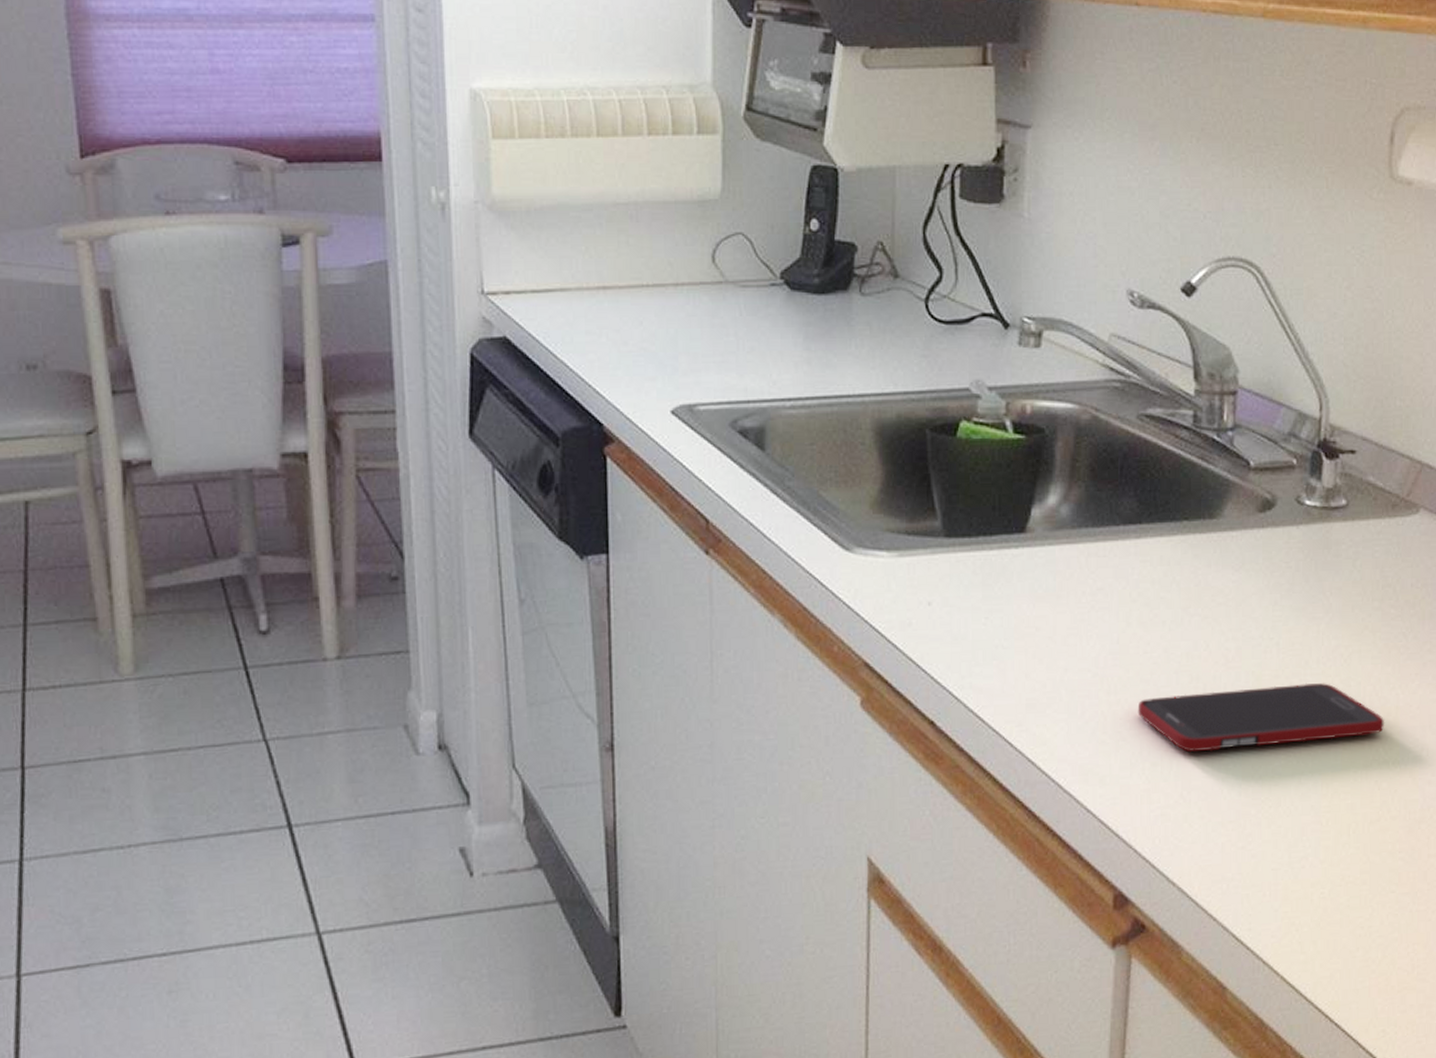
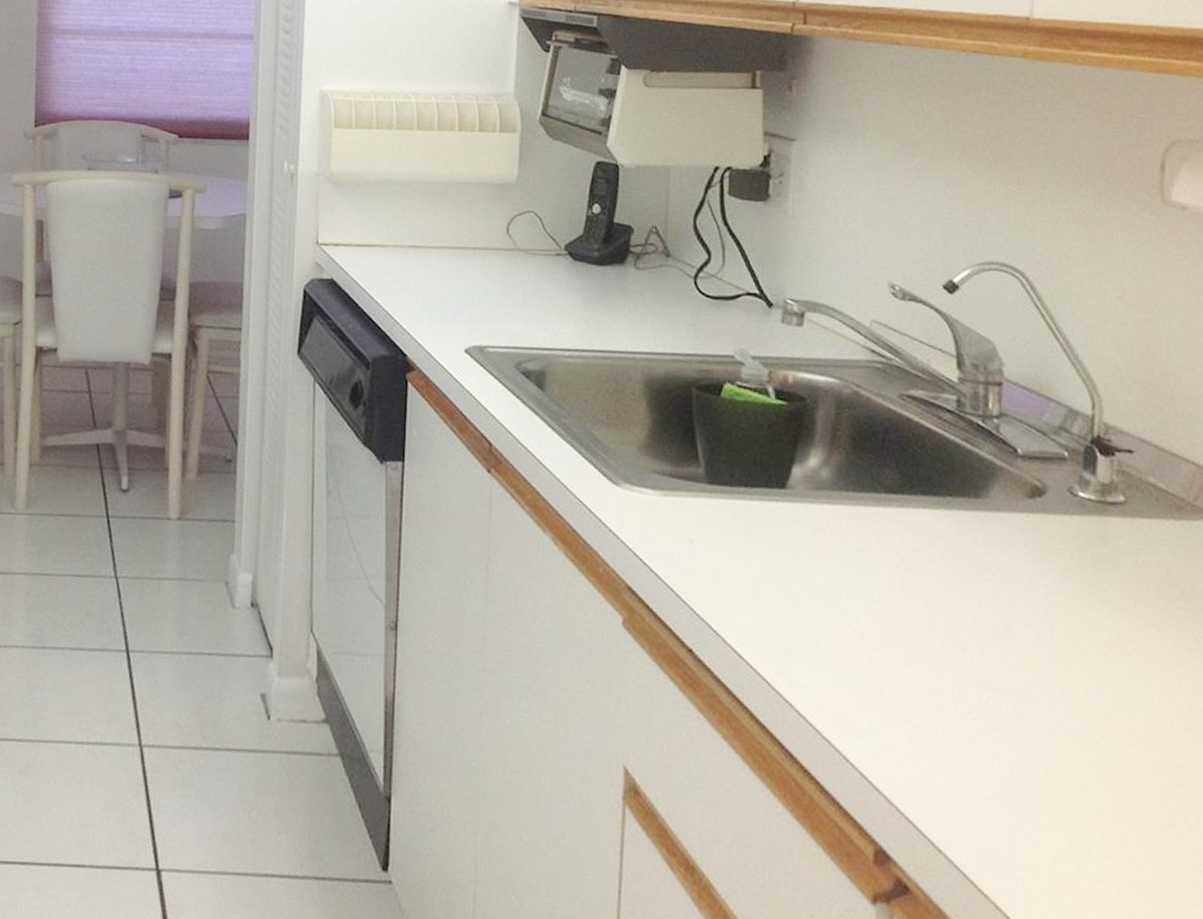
cell phone: present [1137,683,1384,753] -> none [900,661,1176,735]

